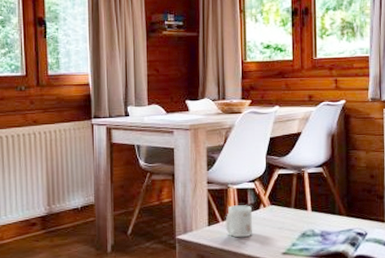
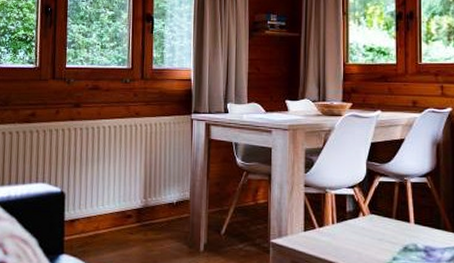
mug: present [225,205,253,238] -> none [322,211,351,247]

